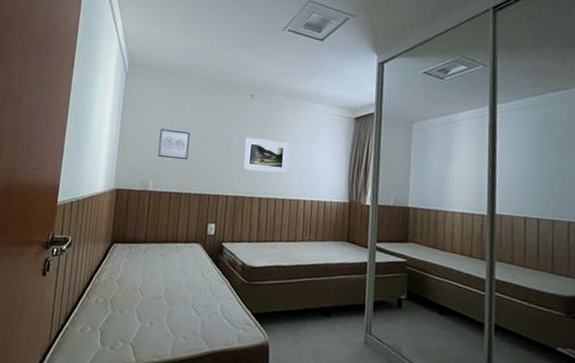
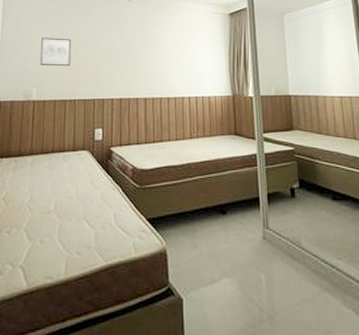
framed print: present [243,136,289,174] -> none [126,39,170,72]

